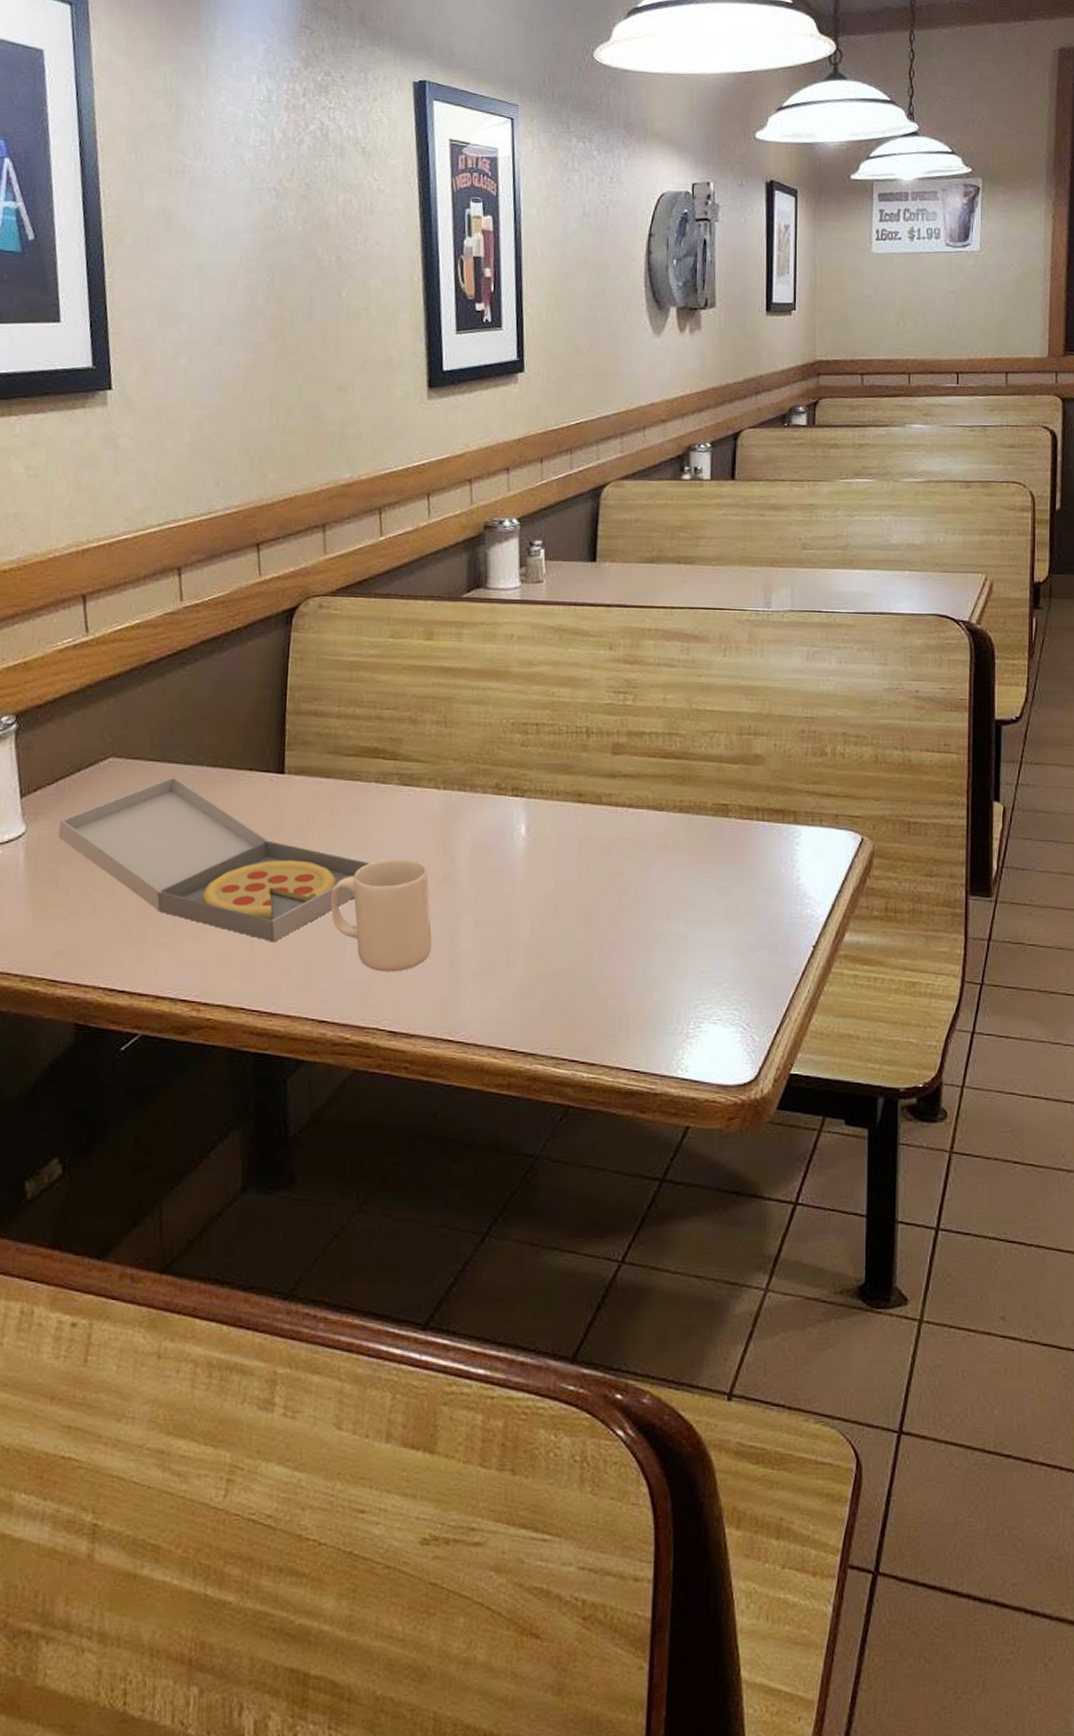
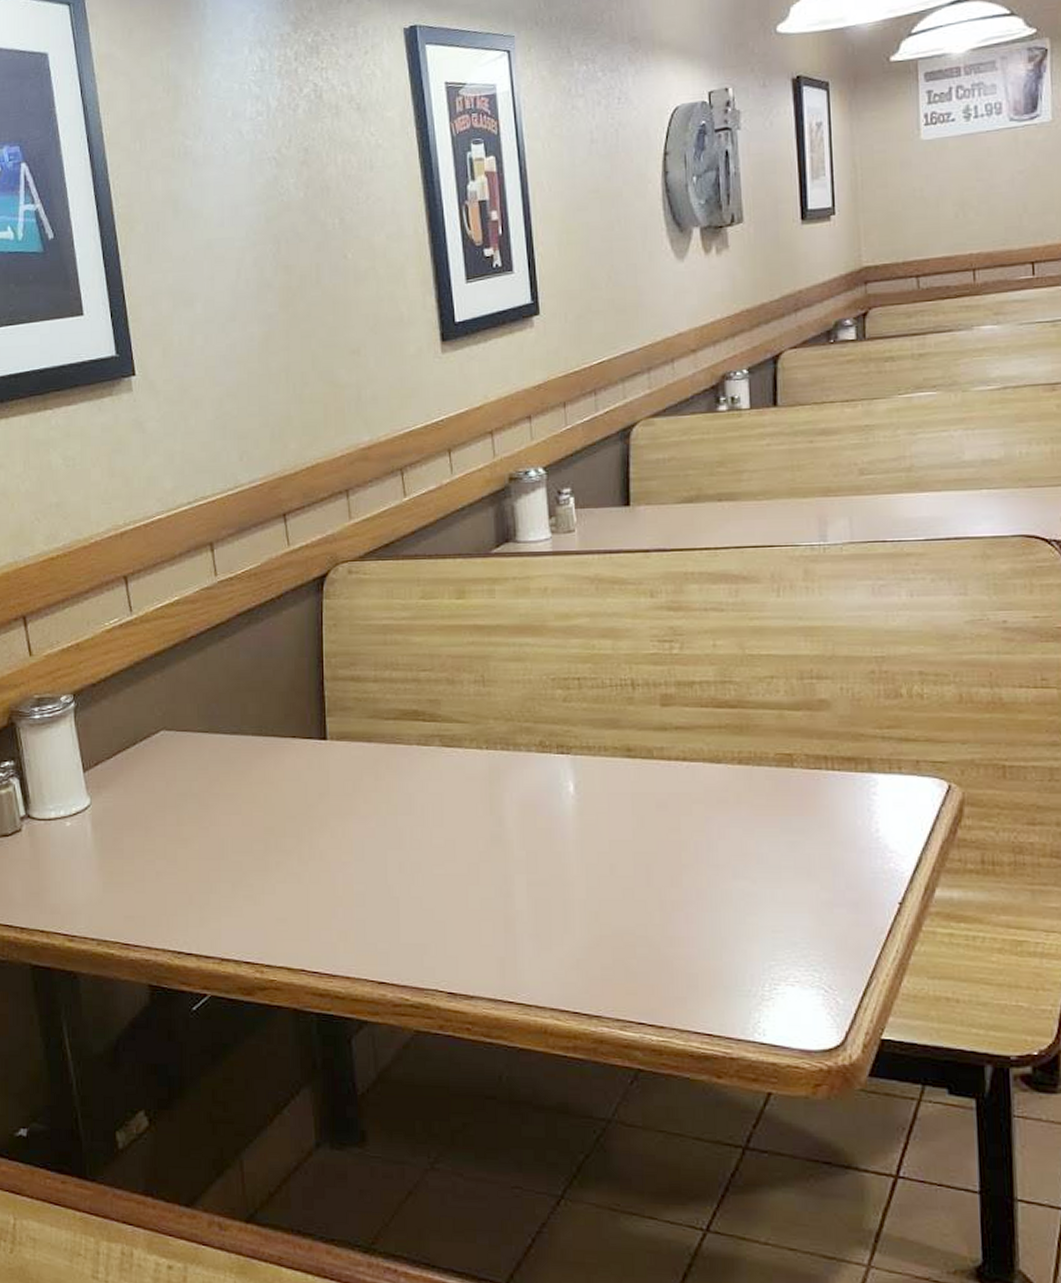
pizza: present [57,776,370,941] -> none [119,747,418,904]
cup: present [330,858,432,972] -> none [381,820,485,934]

